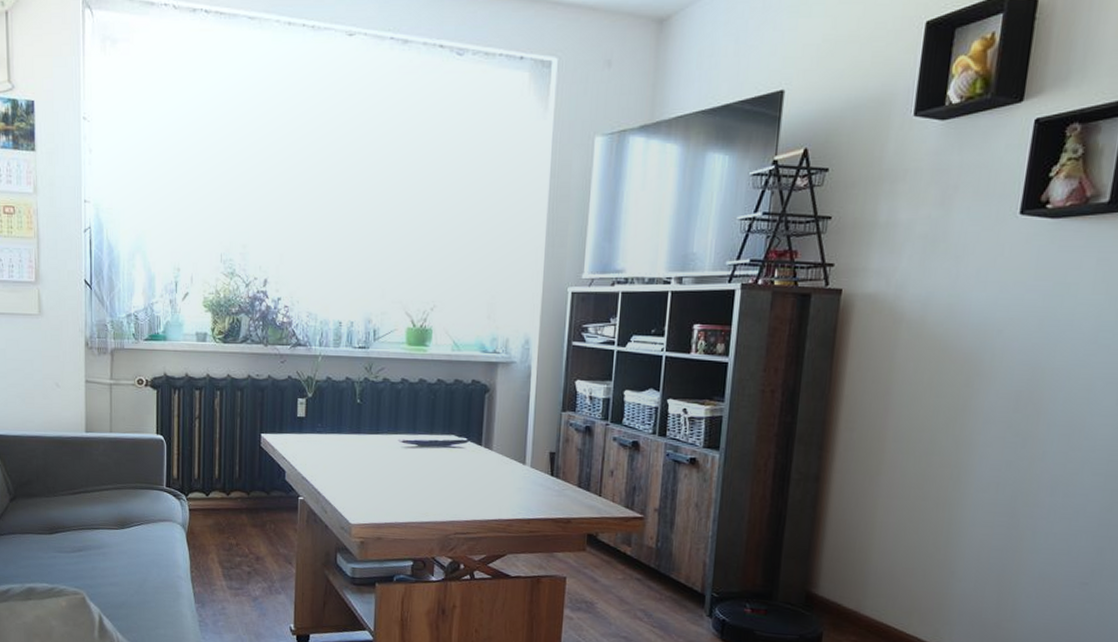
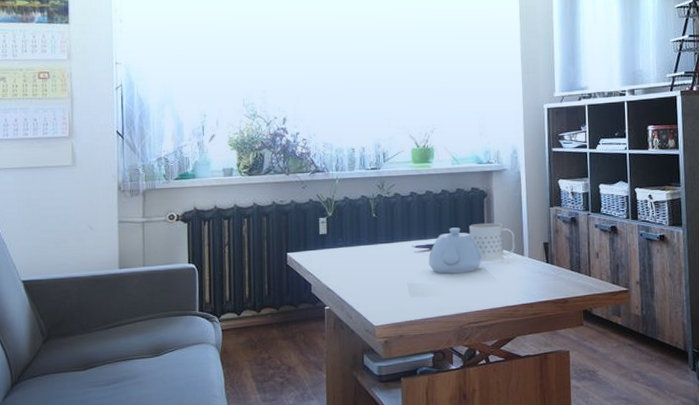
teapot: none [415,424,477,477] -> present [428,227,483,274]
mug: none [464,422,517,468] -> present [468,222,515,262]

